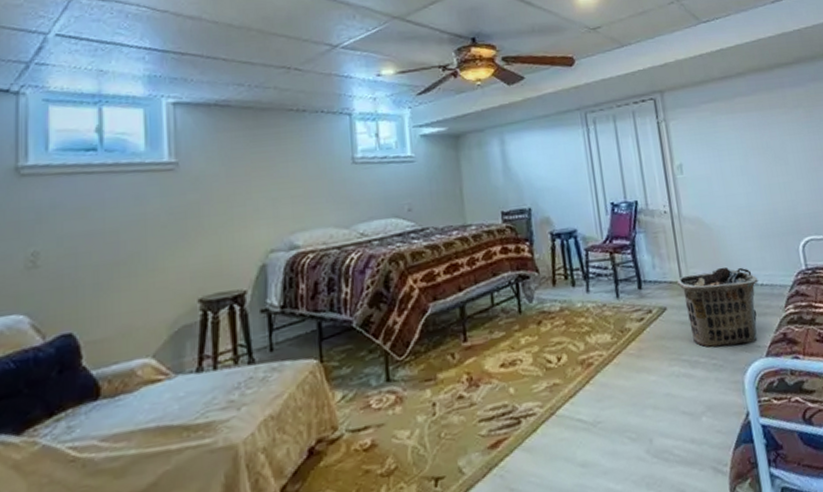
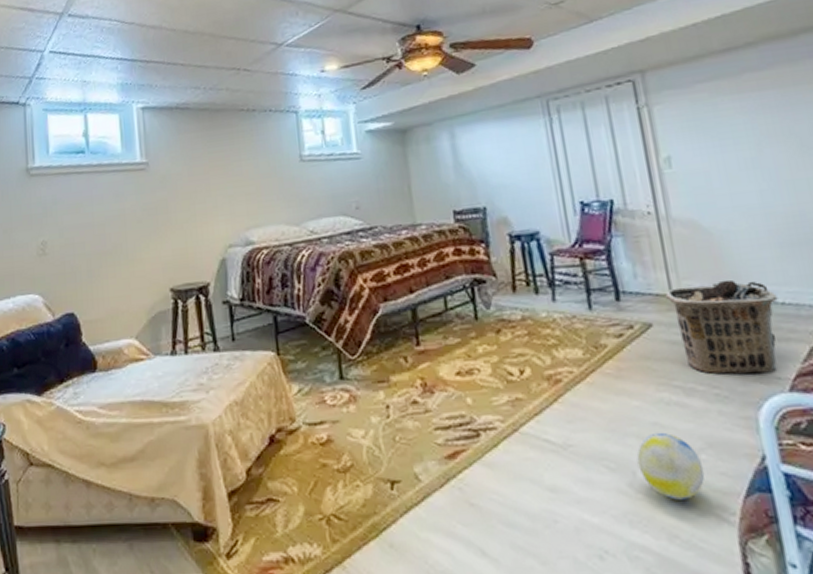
ball: none [653,401,705,460] -> present [636,432,705,500]

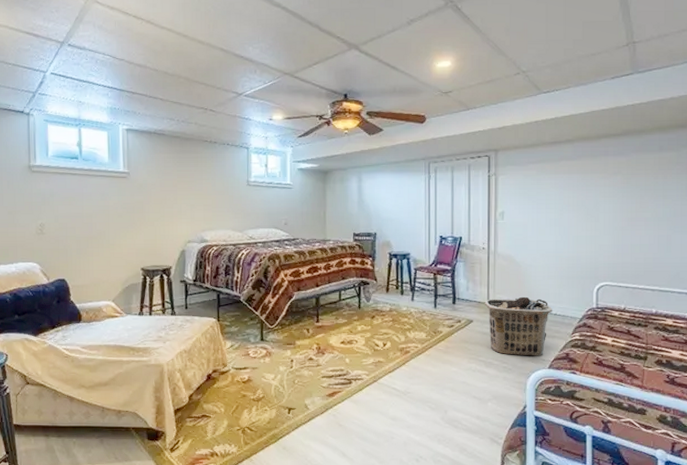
ball: present [636,432,705,500] -> none [449,388,489,429]

